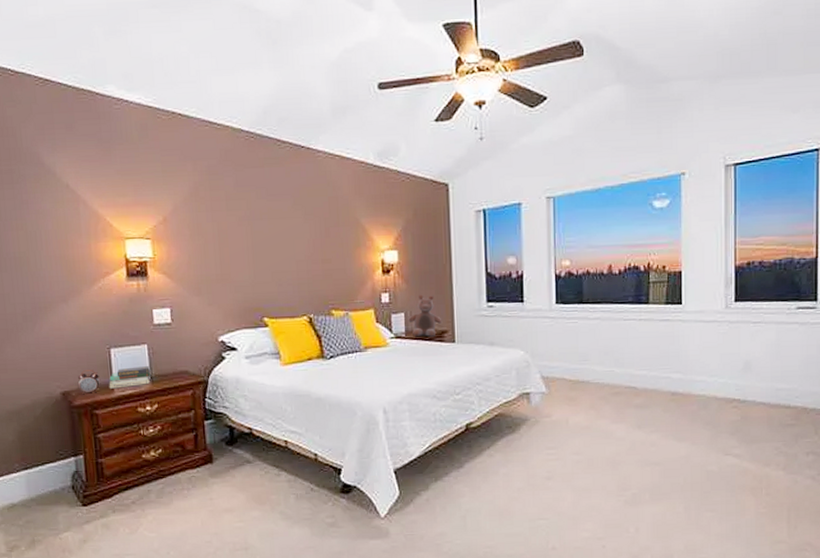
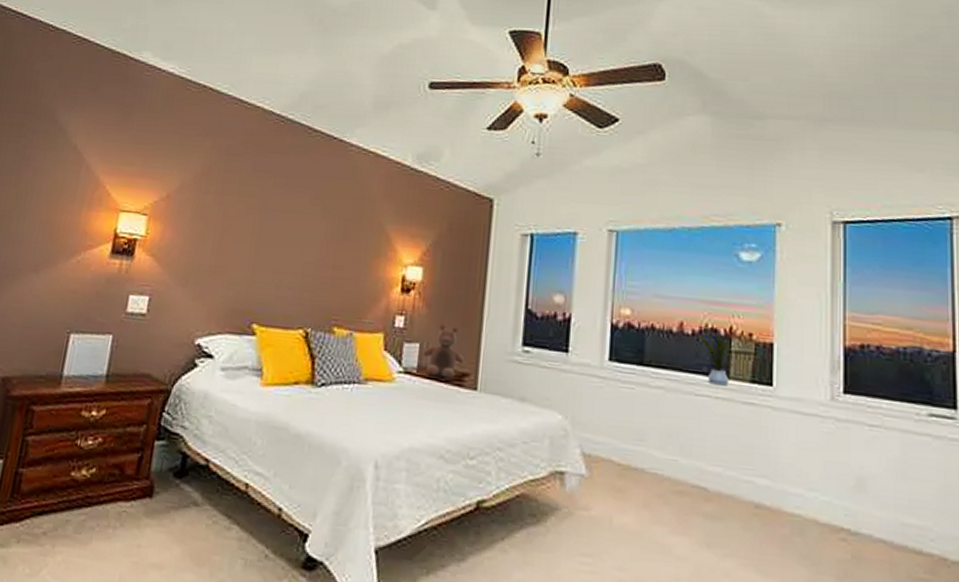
alarm clock: present [77,370,100,395] -> none [21,354,50,385]
books: present [109,366,152,389] -> none [56,359,110,384]
house plant: none [623,266,652,310] -> present [697,326,734,387]

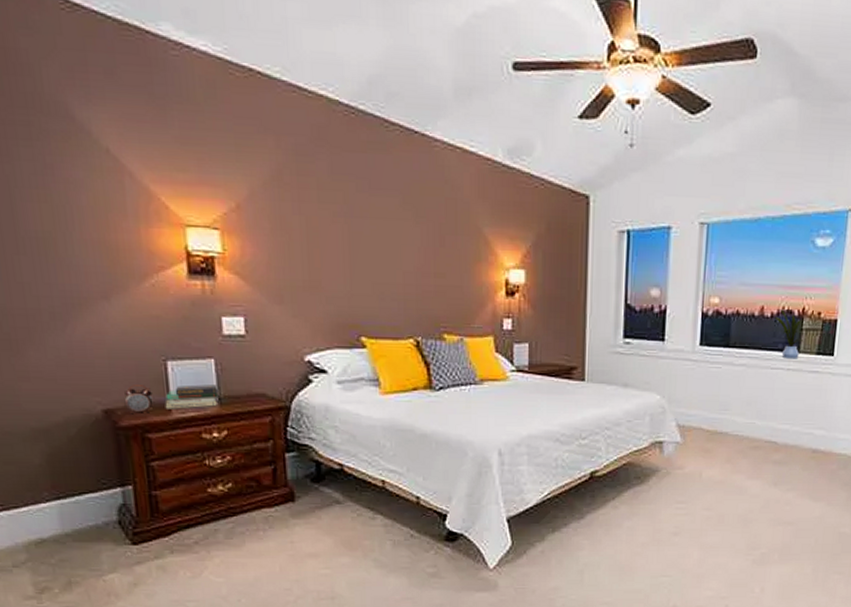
alarm clock: none [21,354,50,385] -> present [124,385,154,414]
books: none [56,359,110,384] -> present [165,385,220,409]
stuffed bear: present [423,323,465,380] -> none [533,323,572,374]

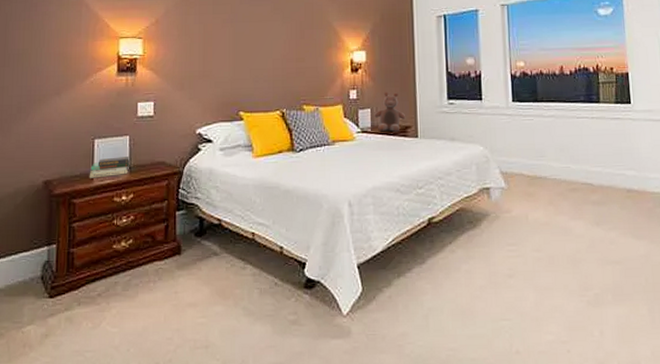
alarm clock: present [124,385,154,414] -> none [60,159,81,184]
stuffed bear: none [533,323,572,374] -> present [374,91,406,133]
house plant: present [775,309,804,359] -> none [574,67,602,109]

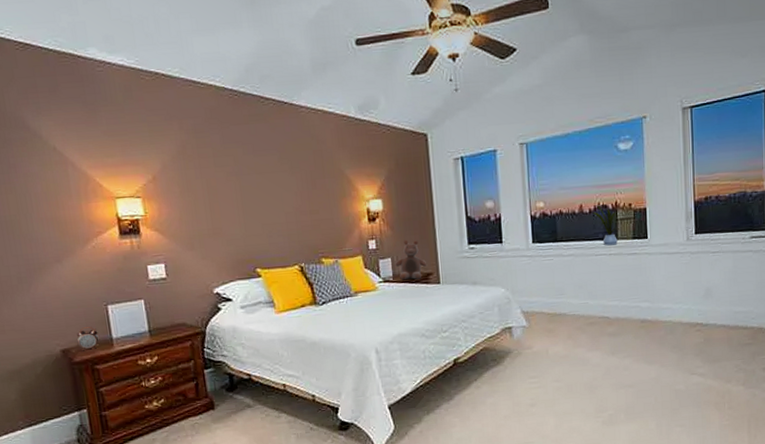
alarm clock: none [60,159,81,184] -> present [77,326,99,351]
books: present [89,157,130,178] -> none [108,320,150,344]
house plant: none [574,67,602,109] -> present [593,205,620,246]

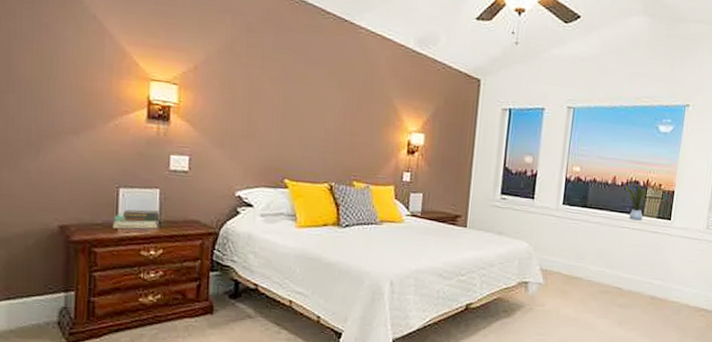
alarm clock: present [77,326,99,351] -> none [78,206,103,231]
books: none [108,320,150,344] -> present [112,209,161,229]
stuffed bear: present [395,239,427,281] -> none [425,178,458,220]

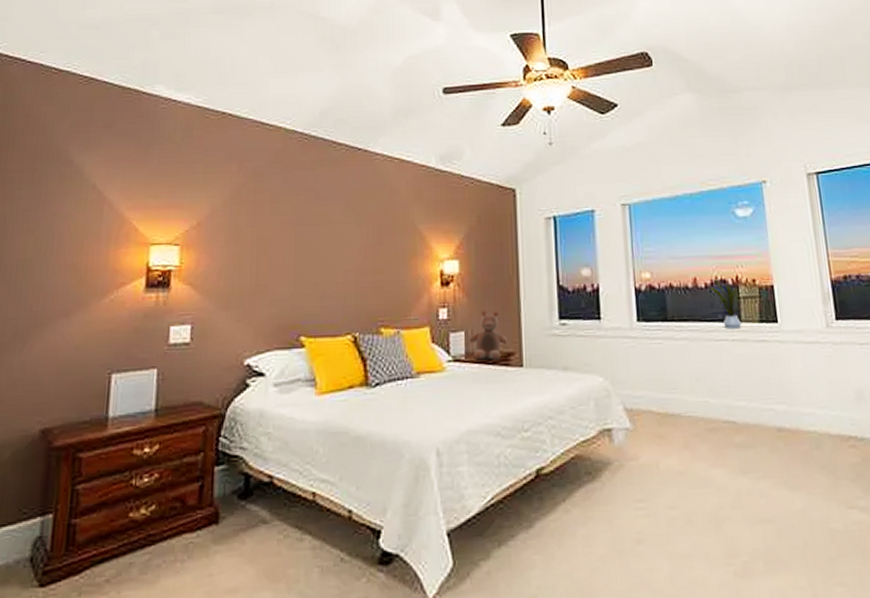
books: present [112,209,161,229] -> none [102,396,158,425]
stuffed bear: none [425,178,458,220] -> present [469,310,508,361]

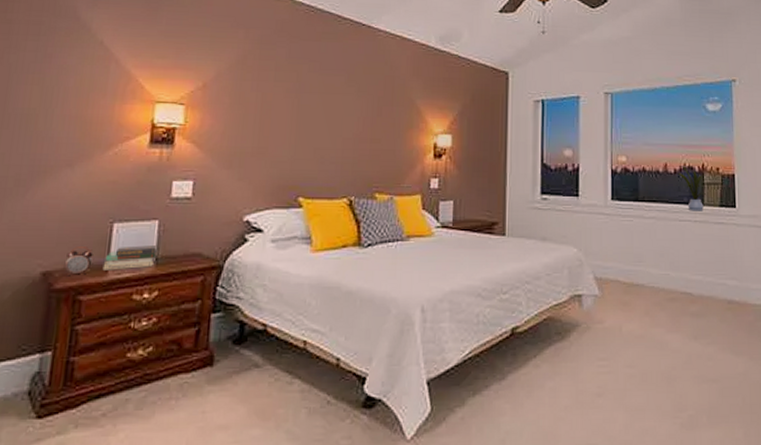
alarm clock: none [63,400,92,433] -> present [64,247,94,276]
books: none [102,396,158,425] -> present [102,245,158,270]
stuffed bear: present [469,310,508,361] -> none [457,182,493,229]

